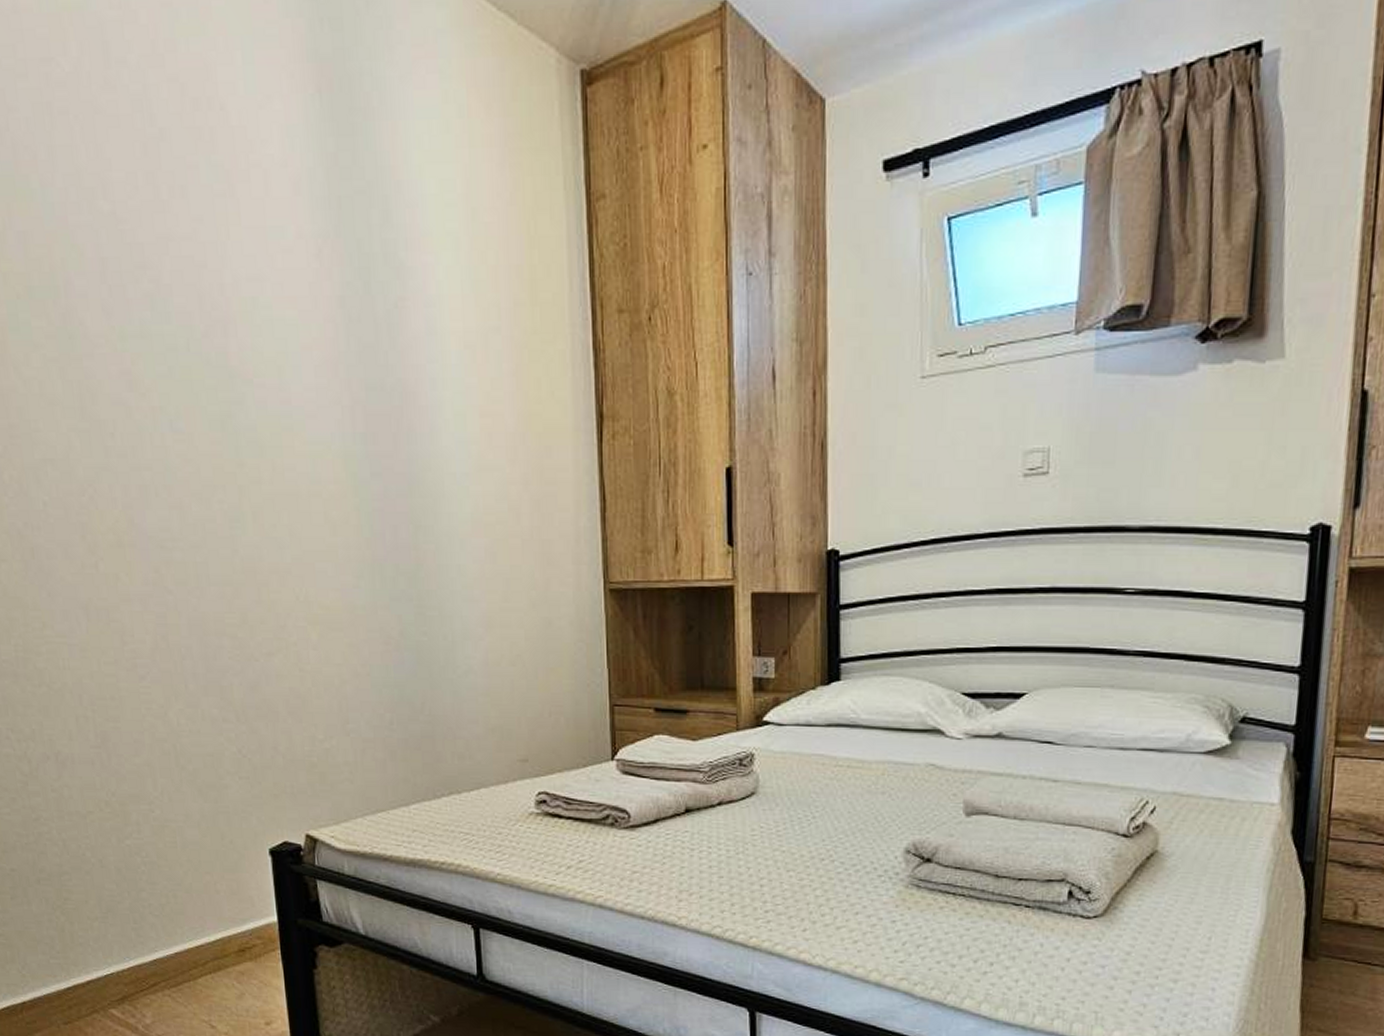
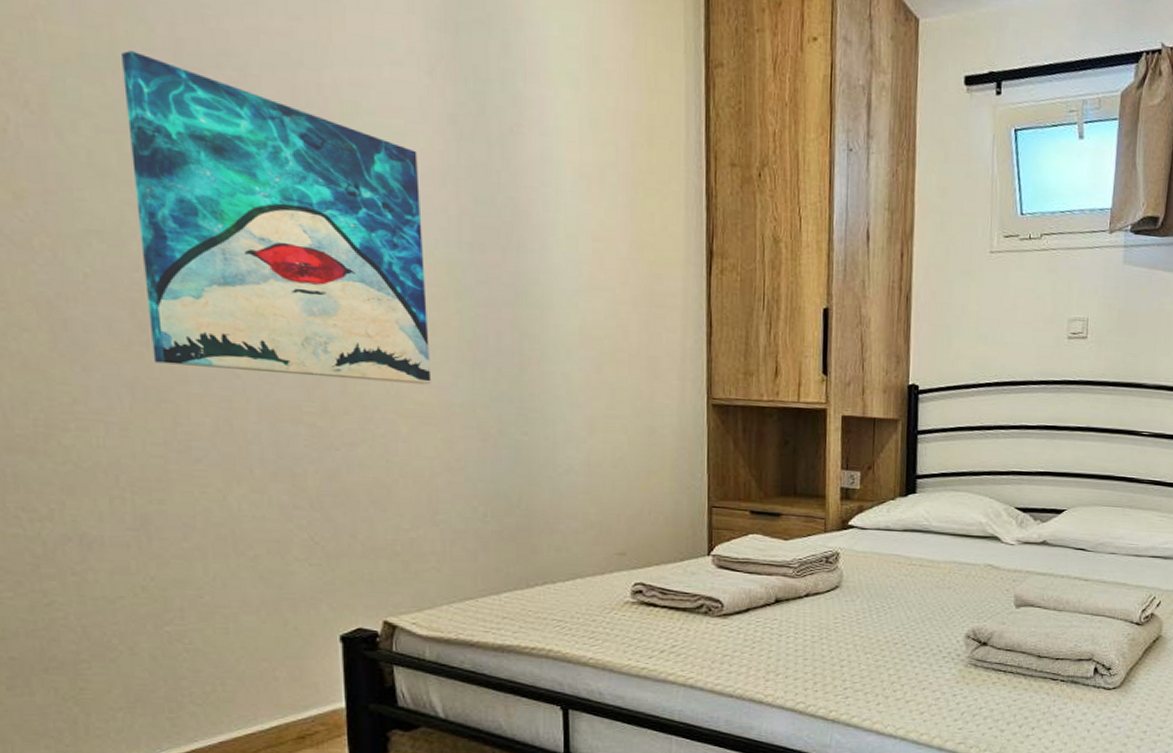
wall art: none [59,276,336,588] -> present [122,49,432,385]

